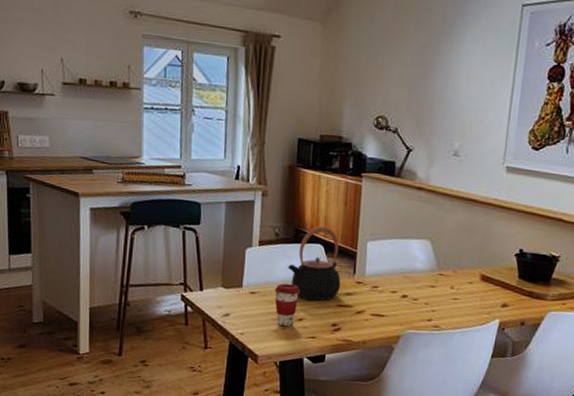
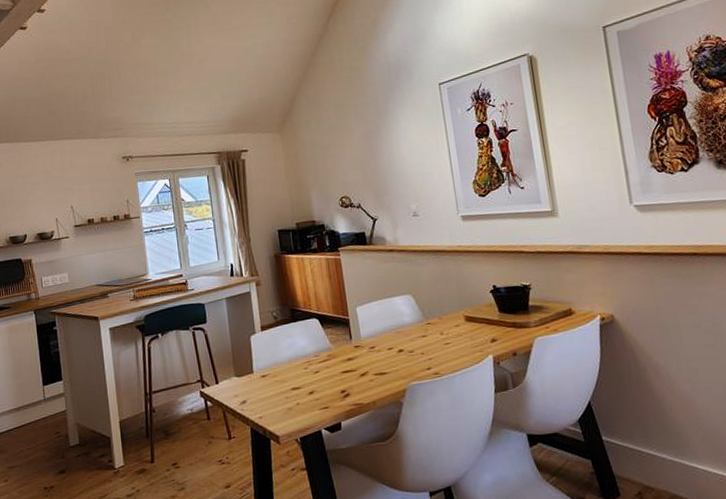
coffee cup: present [274,283,300,327] -> none [282,361,306,403]
teapot: present [288,226,341,301] -> none [290,301,341,373]

